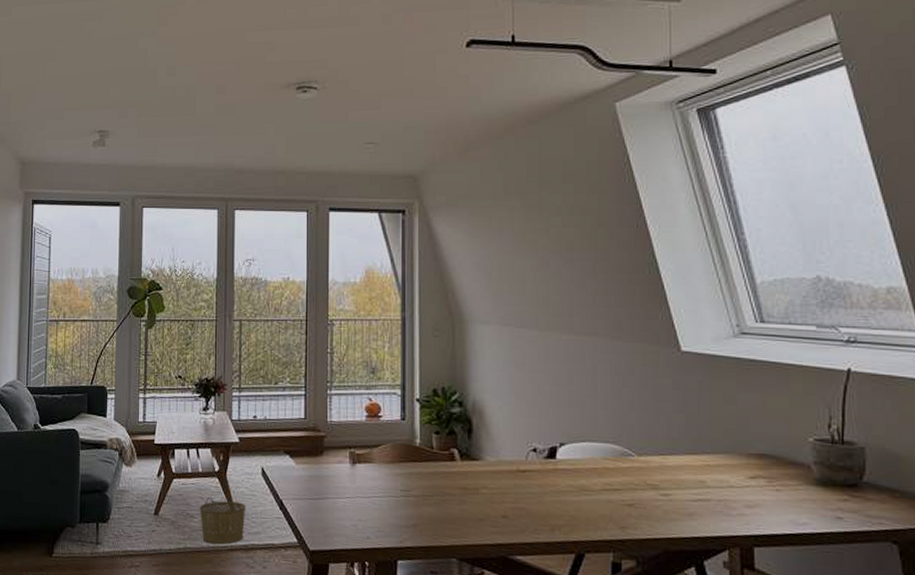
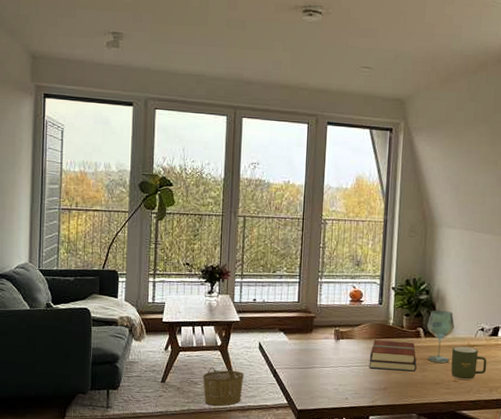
books: none [393,464,453,504] -> present [369,340,417,372]
wine glass: none [463,425,498,493] -> present [427,310,455,363]
mug: none [496,472,545,516] -> present [451,346,487,381]

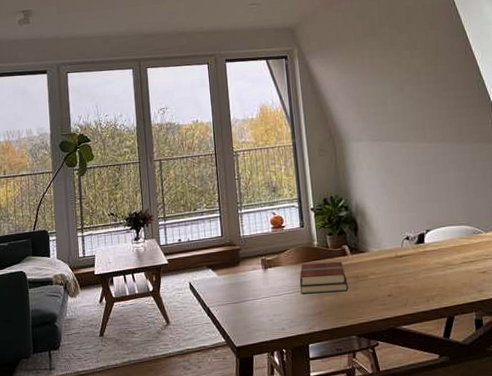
basket: present [202,367,244,407] -> none [138,314,180,354]
wine glass: present [427,310,455,363] -> none [351,224,380,279]
mug: present [451,346,487,381] -> none [380,258,420,294]

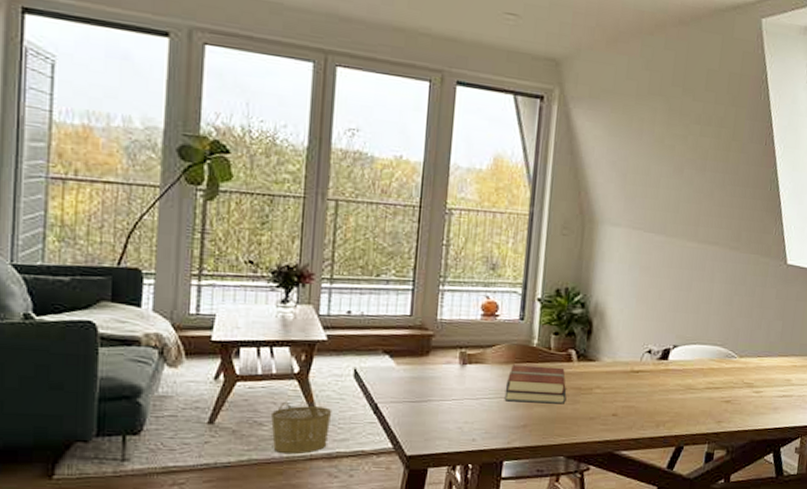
basket: none [138,314,180,354] -> present [270,402,332,455]

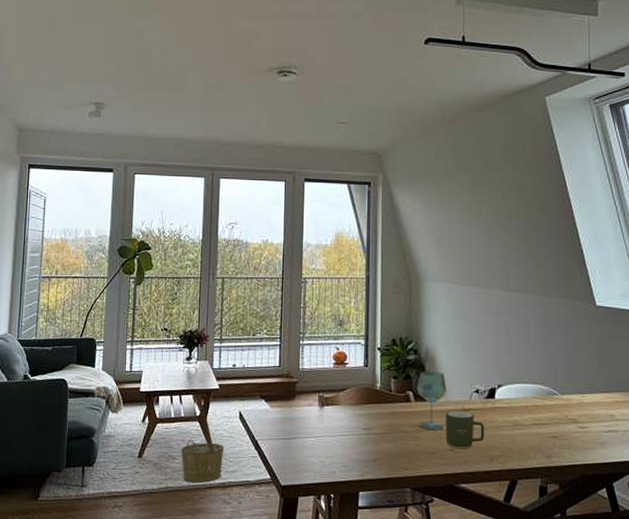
books: present [504,364,567,404] -> none [356,406,408,440]
wine glass: none [580,327,616,393] -> present [417,371,447,430]
mug: none [609,372,654,414] -> present [445,411,485,449]

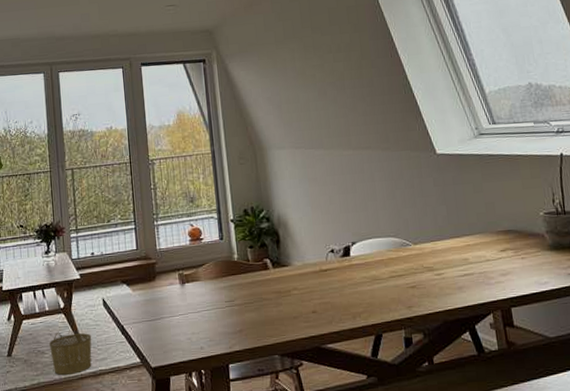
wine glass: present [417,371,447,430] -> none [273,236,304,294]
mug: present [445,411,485,449] -> none [304,272,345,310]

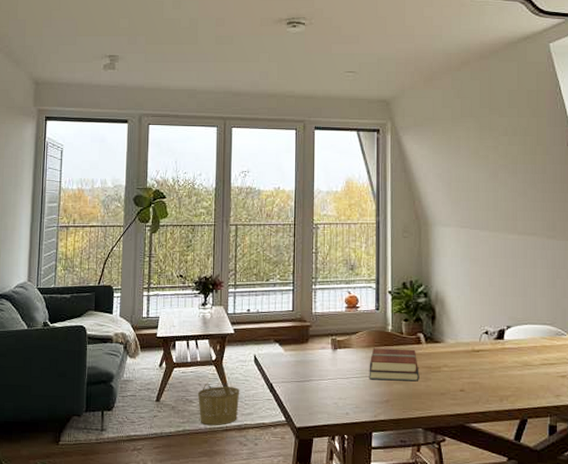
books: none [219,275,271,311] -> present [369,348,419,382]

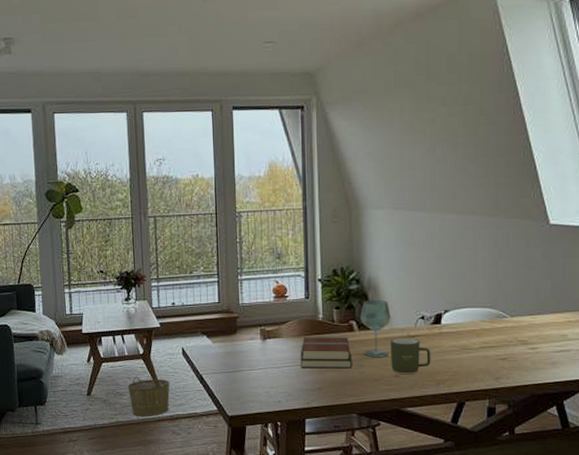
wine glass: none [428,313,456,371] -> present [361,299,391,357]
mug: none [455,352,495,390] -> present [390,338,431,375]

